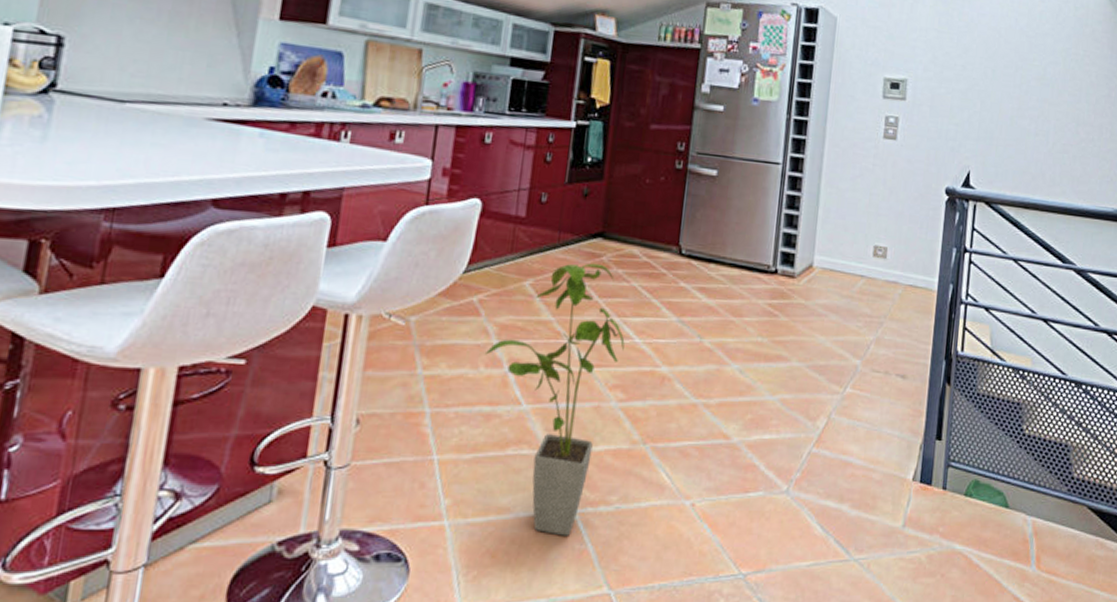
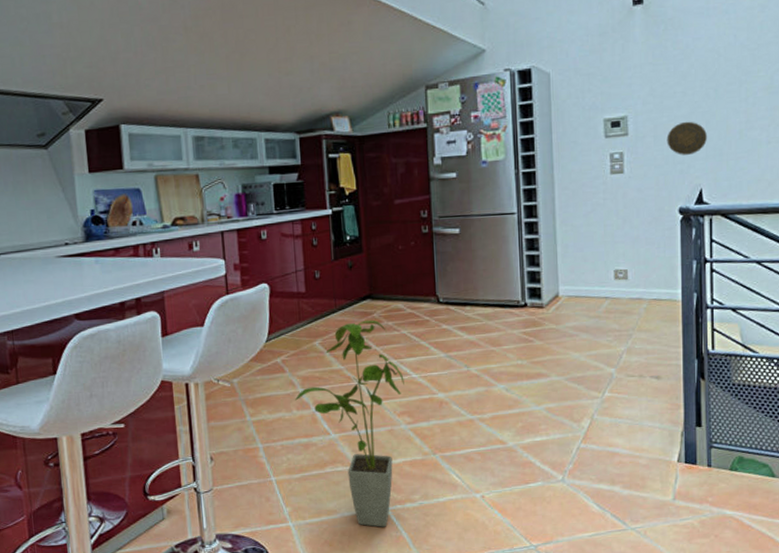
decorative plate: none [942,96,981,133] -> present [666,121,707,155]

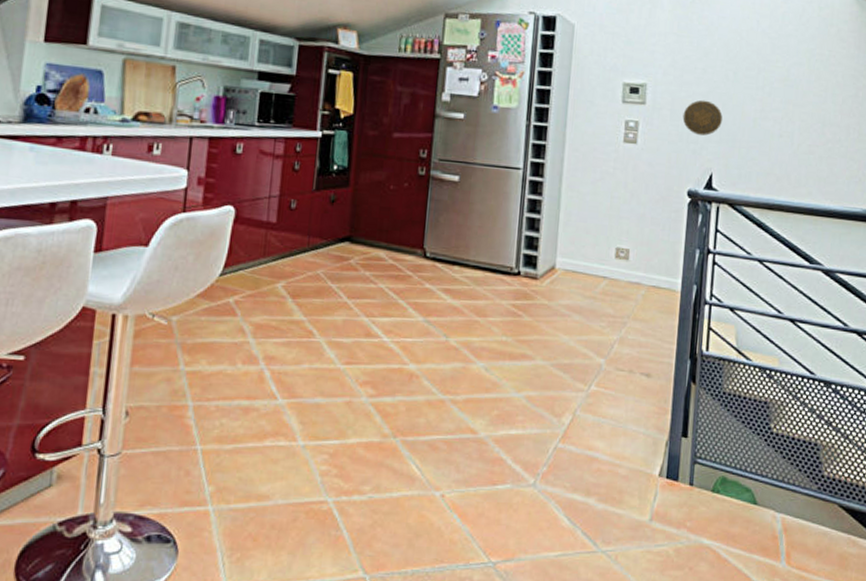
house plant: present [294,319,404,527] -> none [241,266,374,523]

